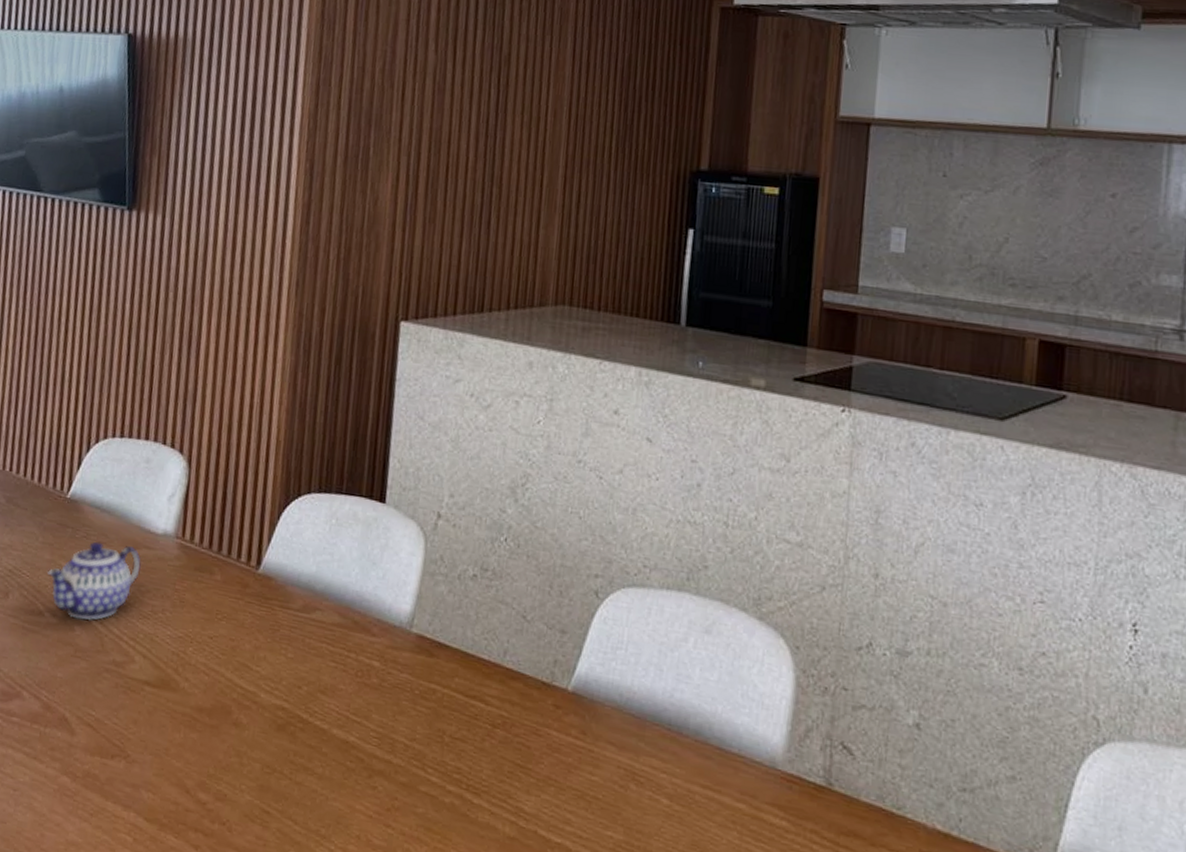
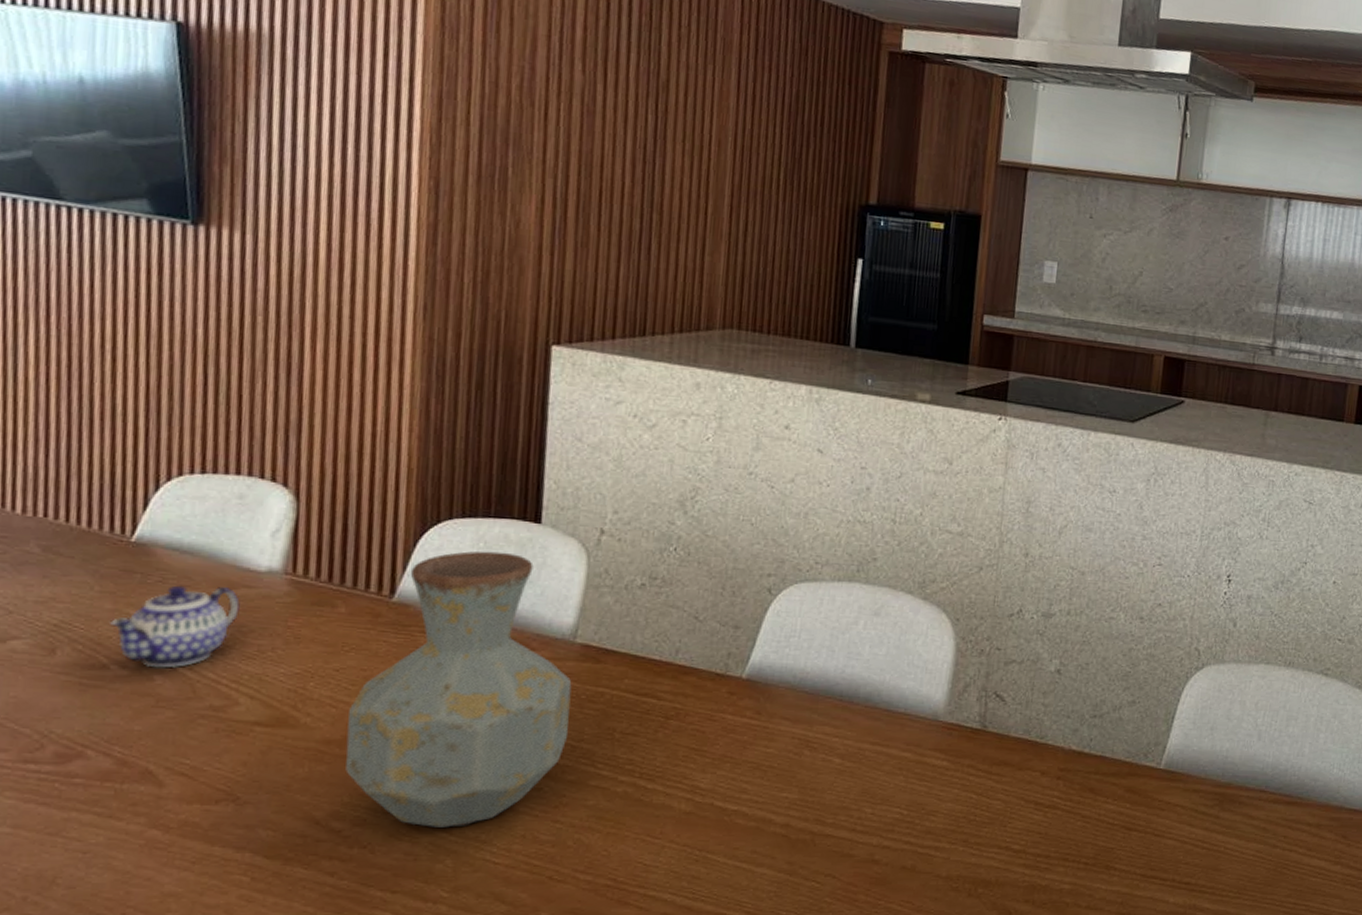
vase: none [213,527,407,817] -> present [345,551,572,828]

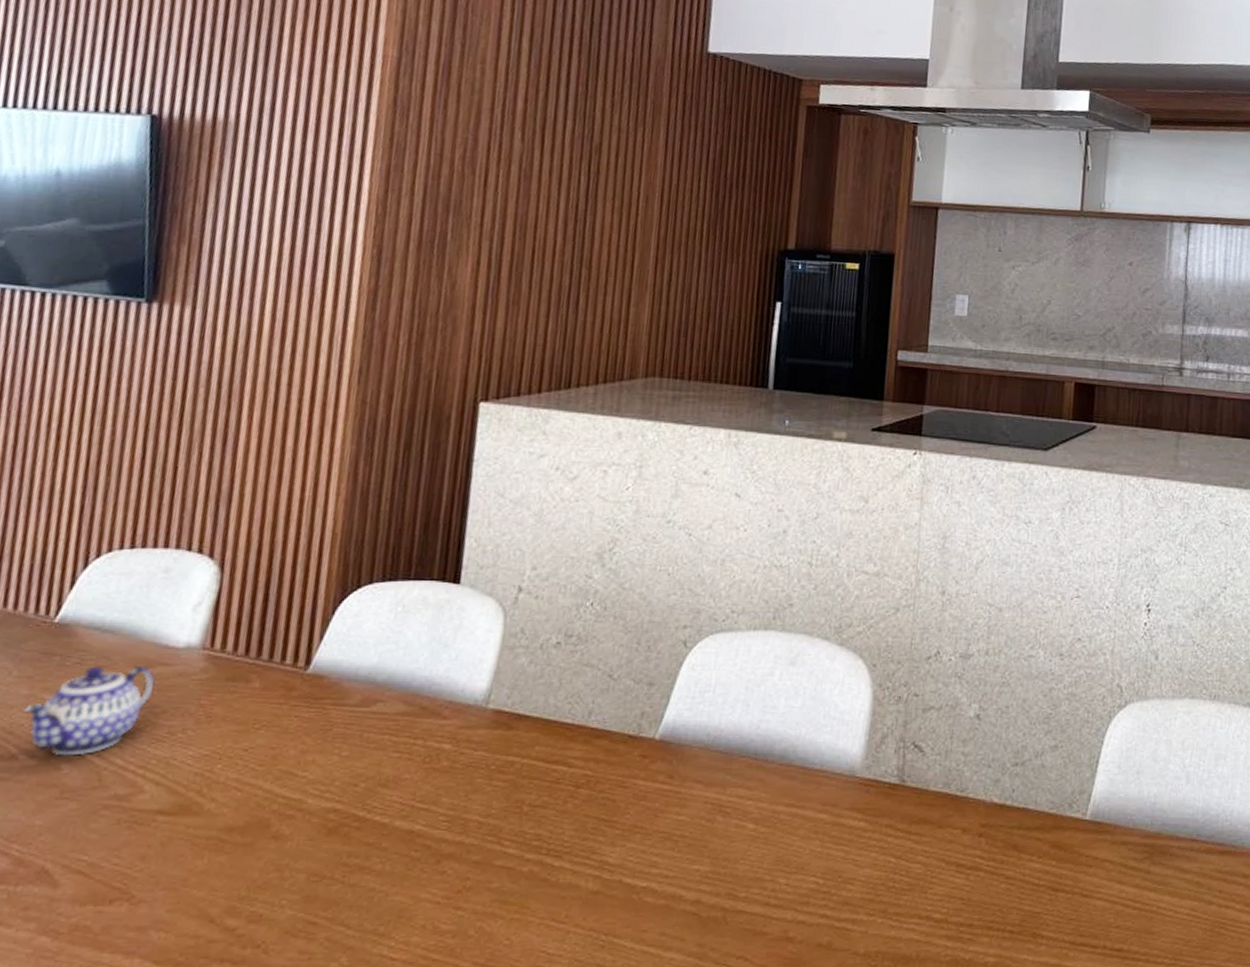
vase: present [345,551,572,828] -> none [245,615,482,921]

